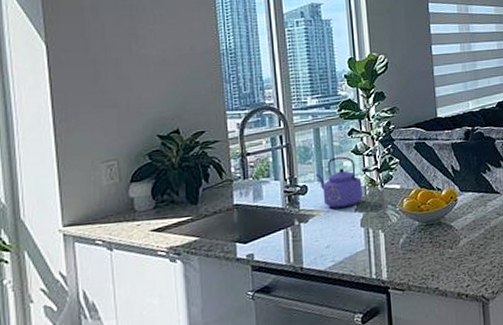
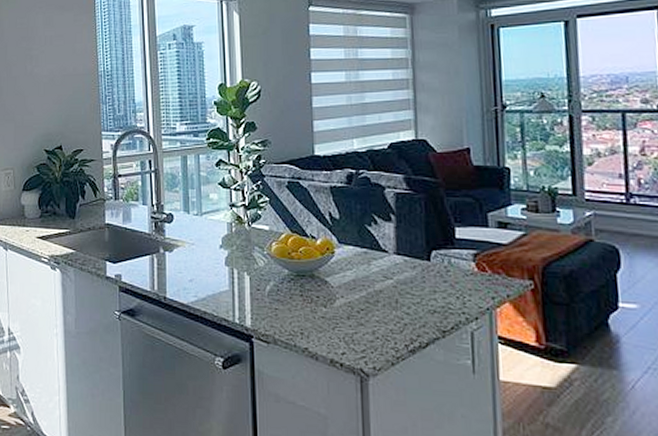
kettle: present [315,156,363,208] -> none [181,188,228,242]

